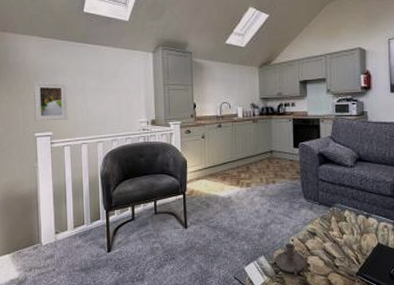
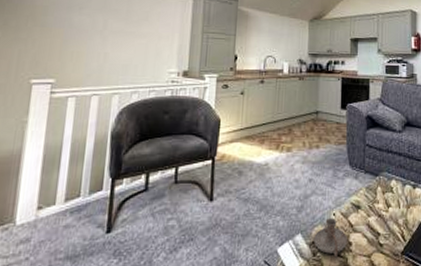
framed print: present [33,82,68,121] -> none [33,17,83,66]

